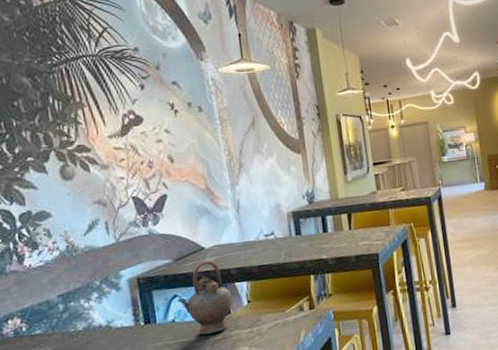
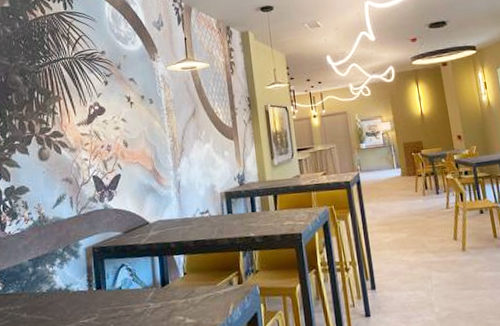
teapot: present [177,260,233,335] -> none [124,234,171,303]

